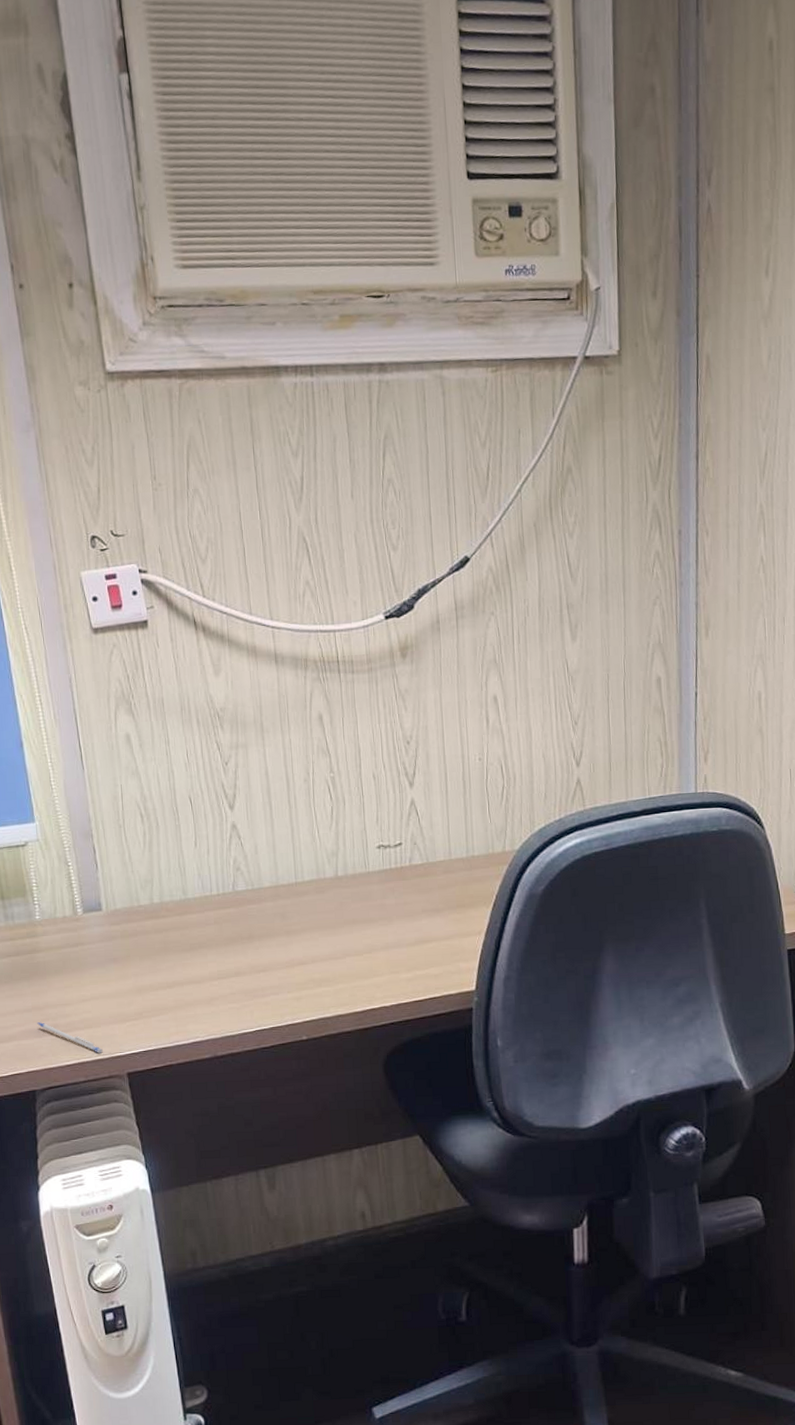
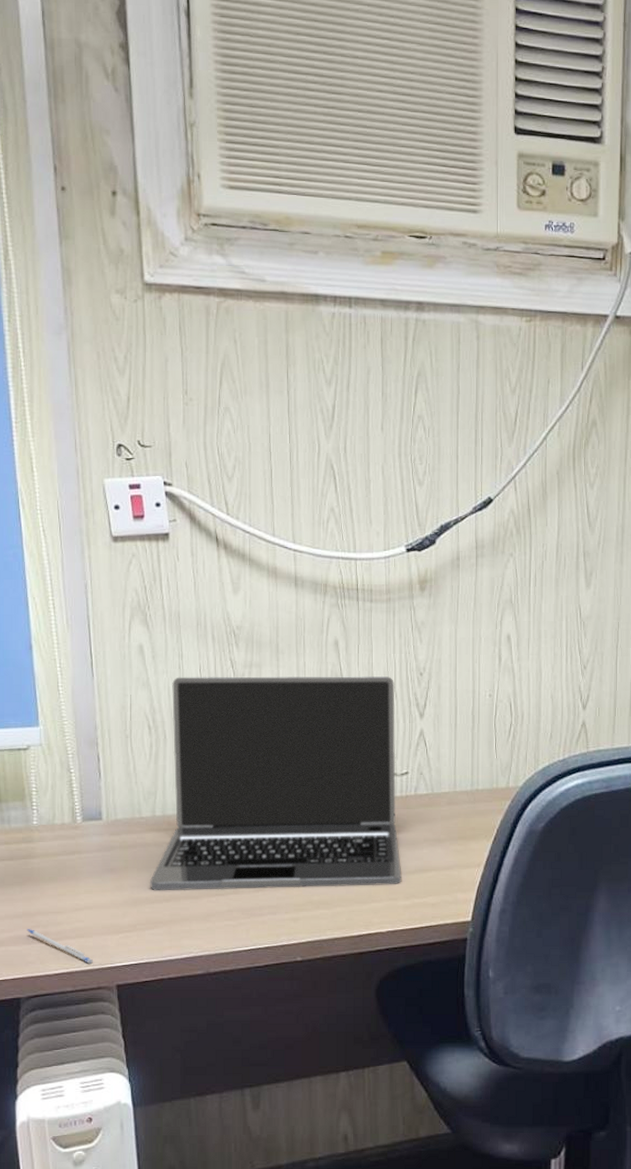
laptop: none [152,747,402,978] -> present [150,675,402,891]

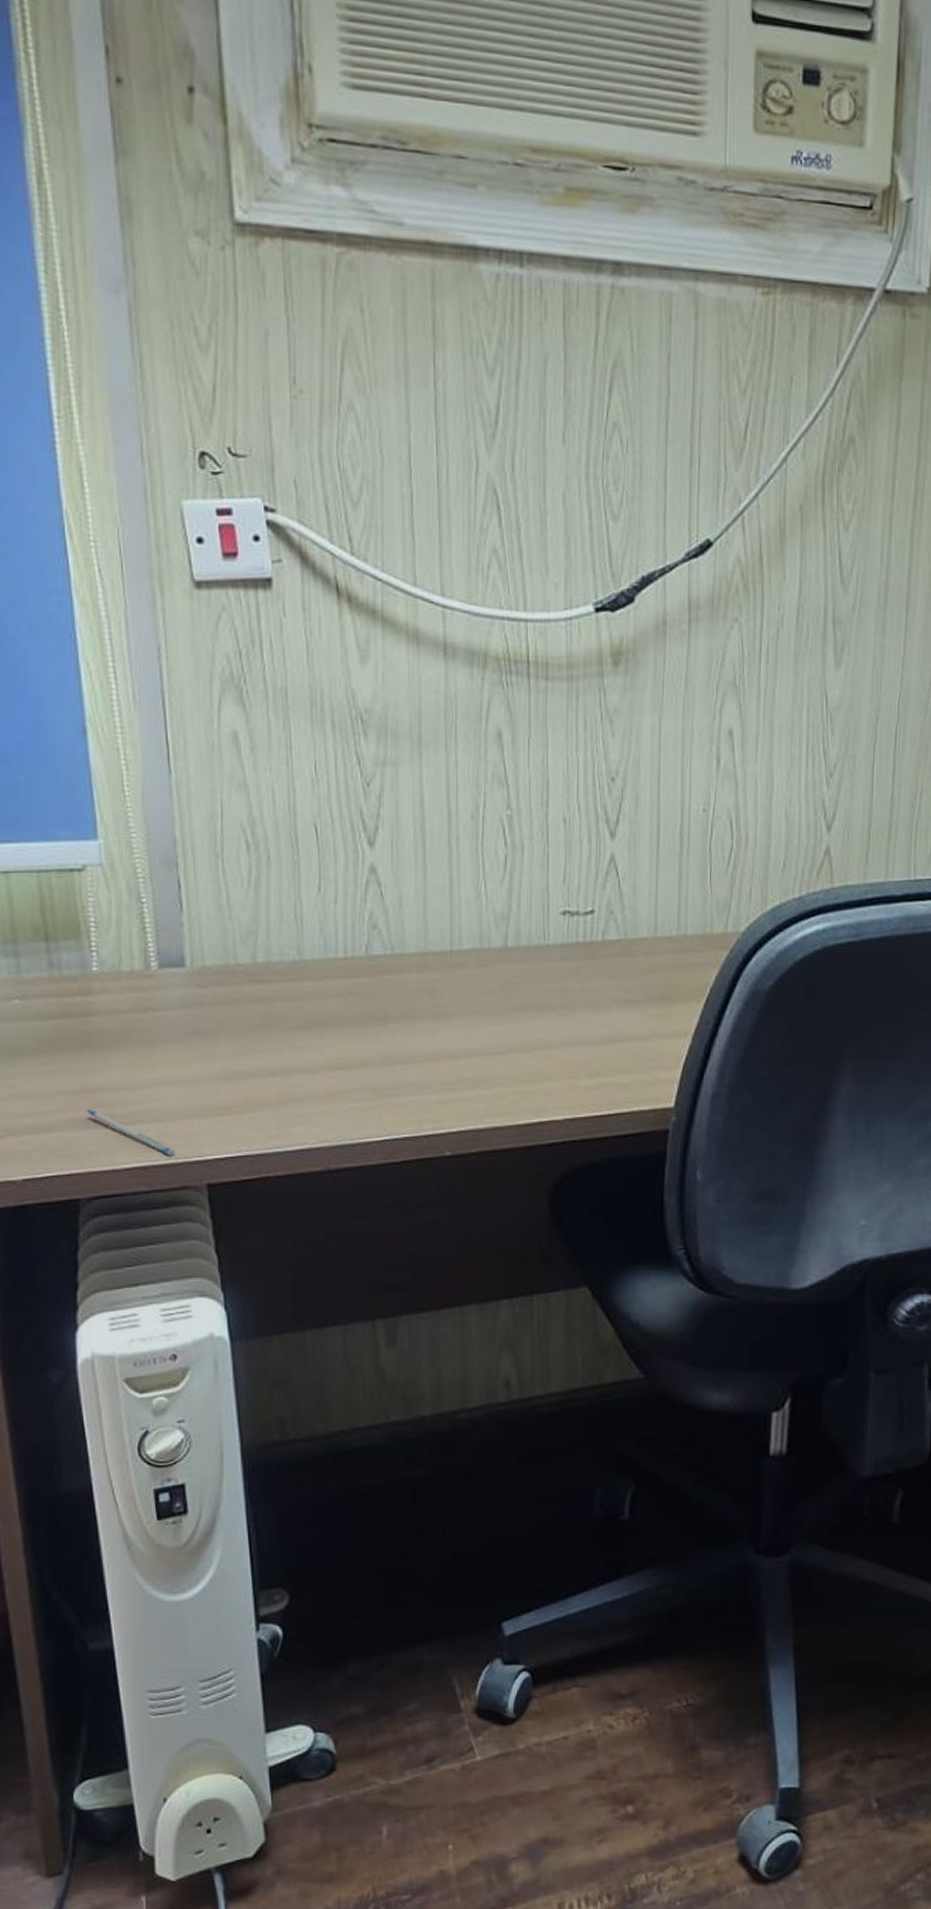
laptop: present [150,675,402,891] -> none [250,776,584,1063]

